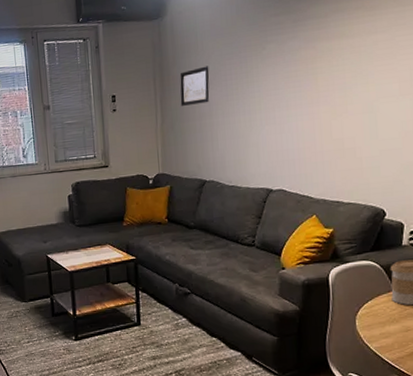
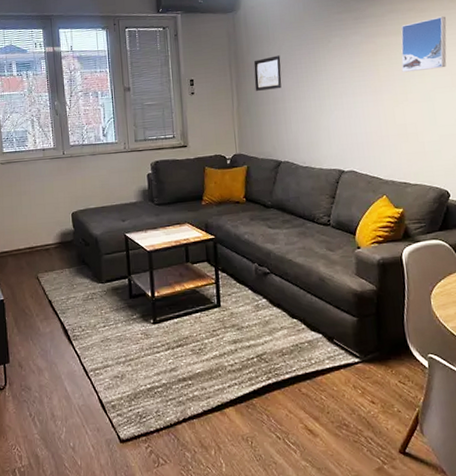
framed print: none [343,14,399,81] -> present [401,16,447,72]

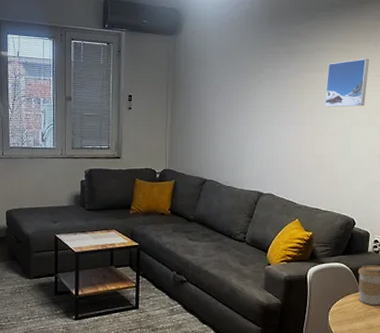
wall art: present [253,55,282,91] -> none [188,80,215,112]

